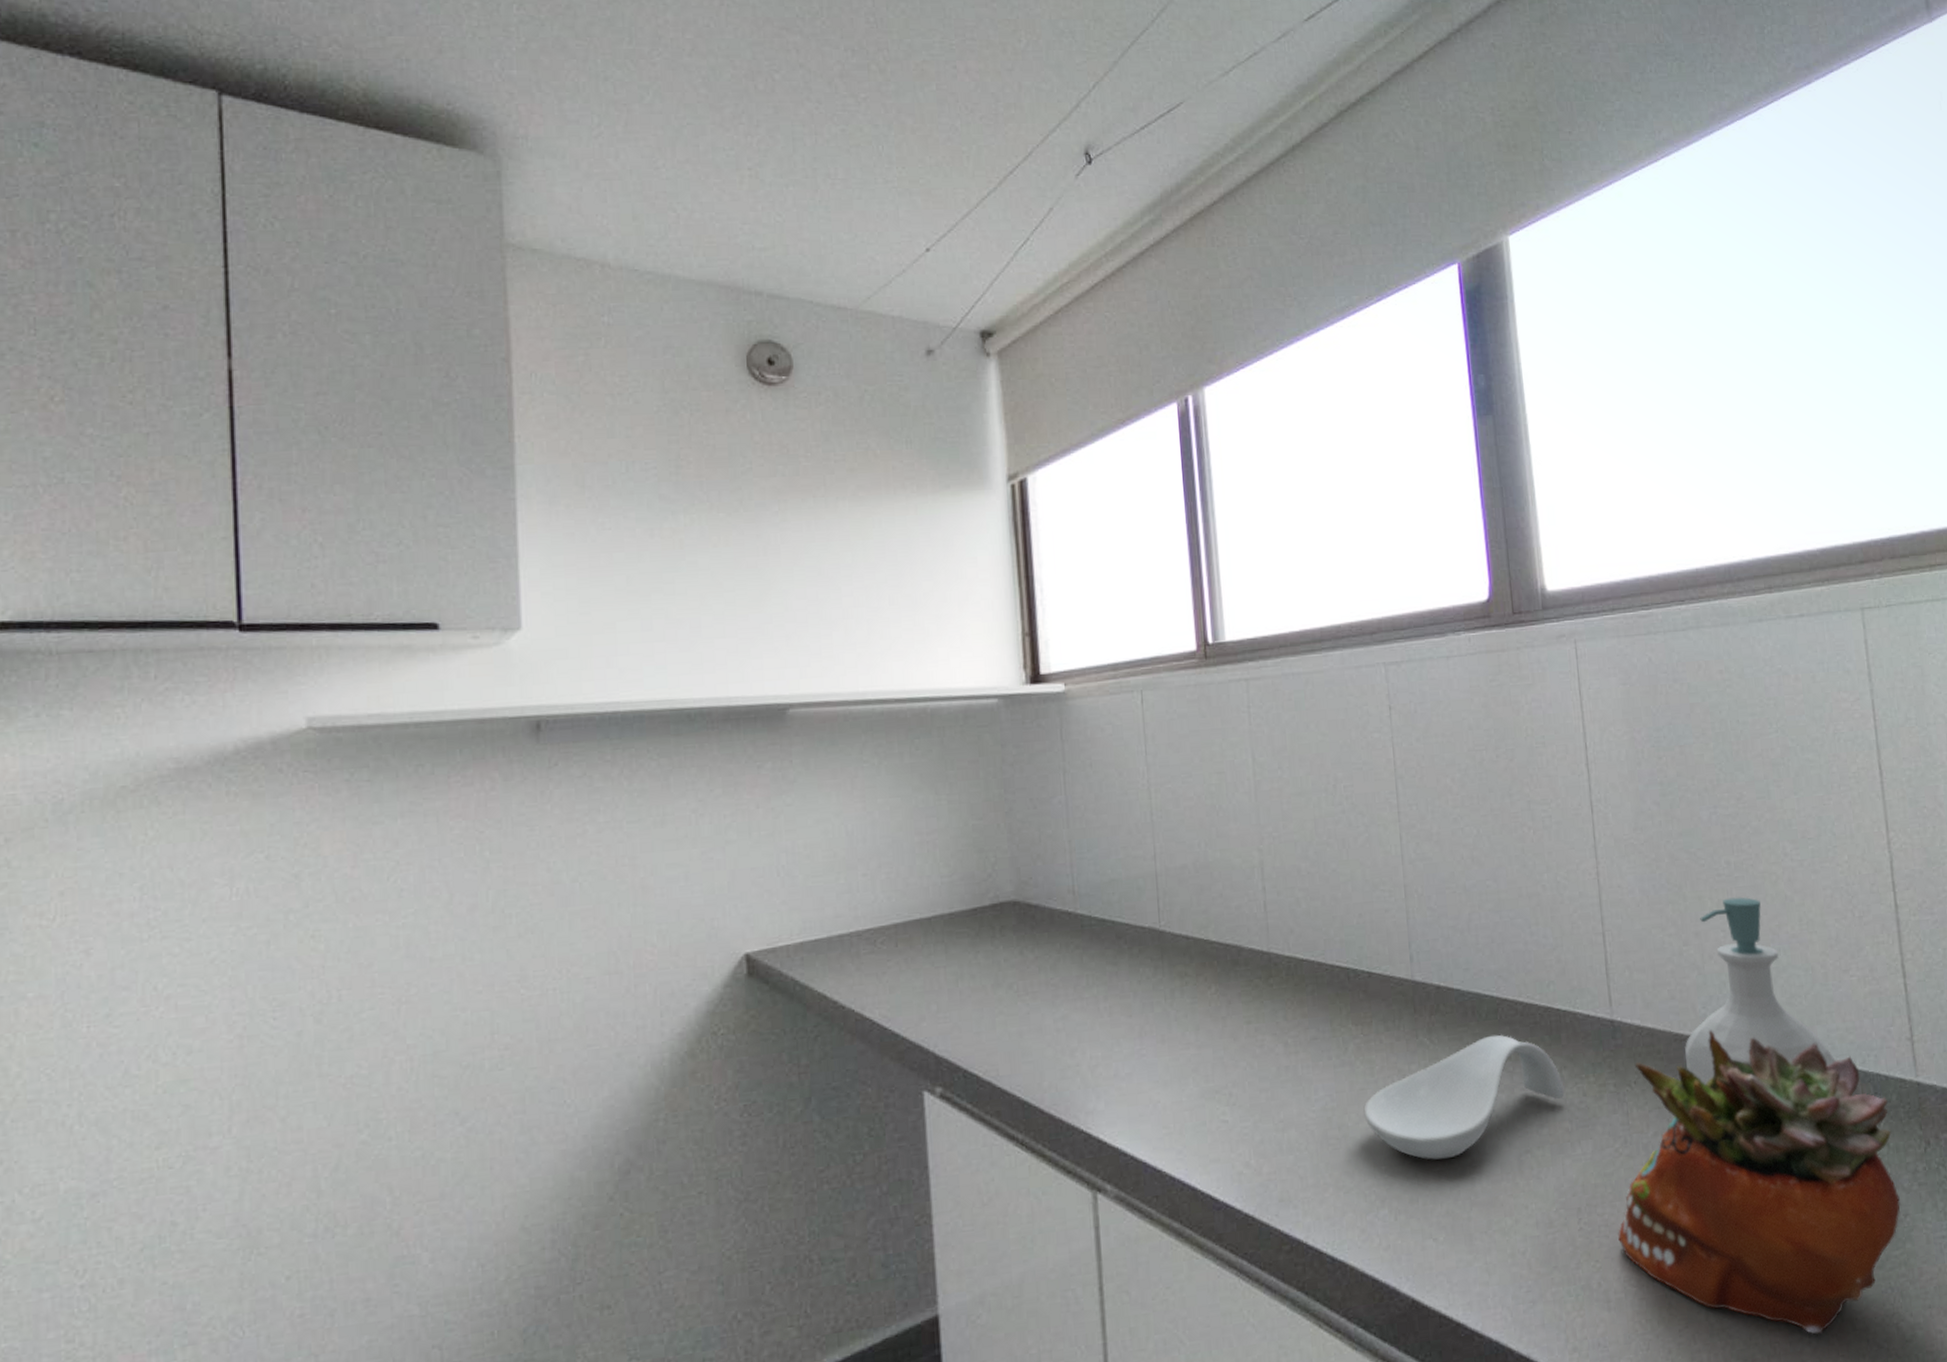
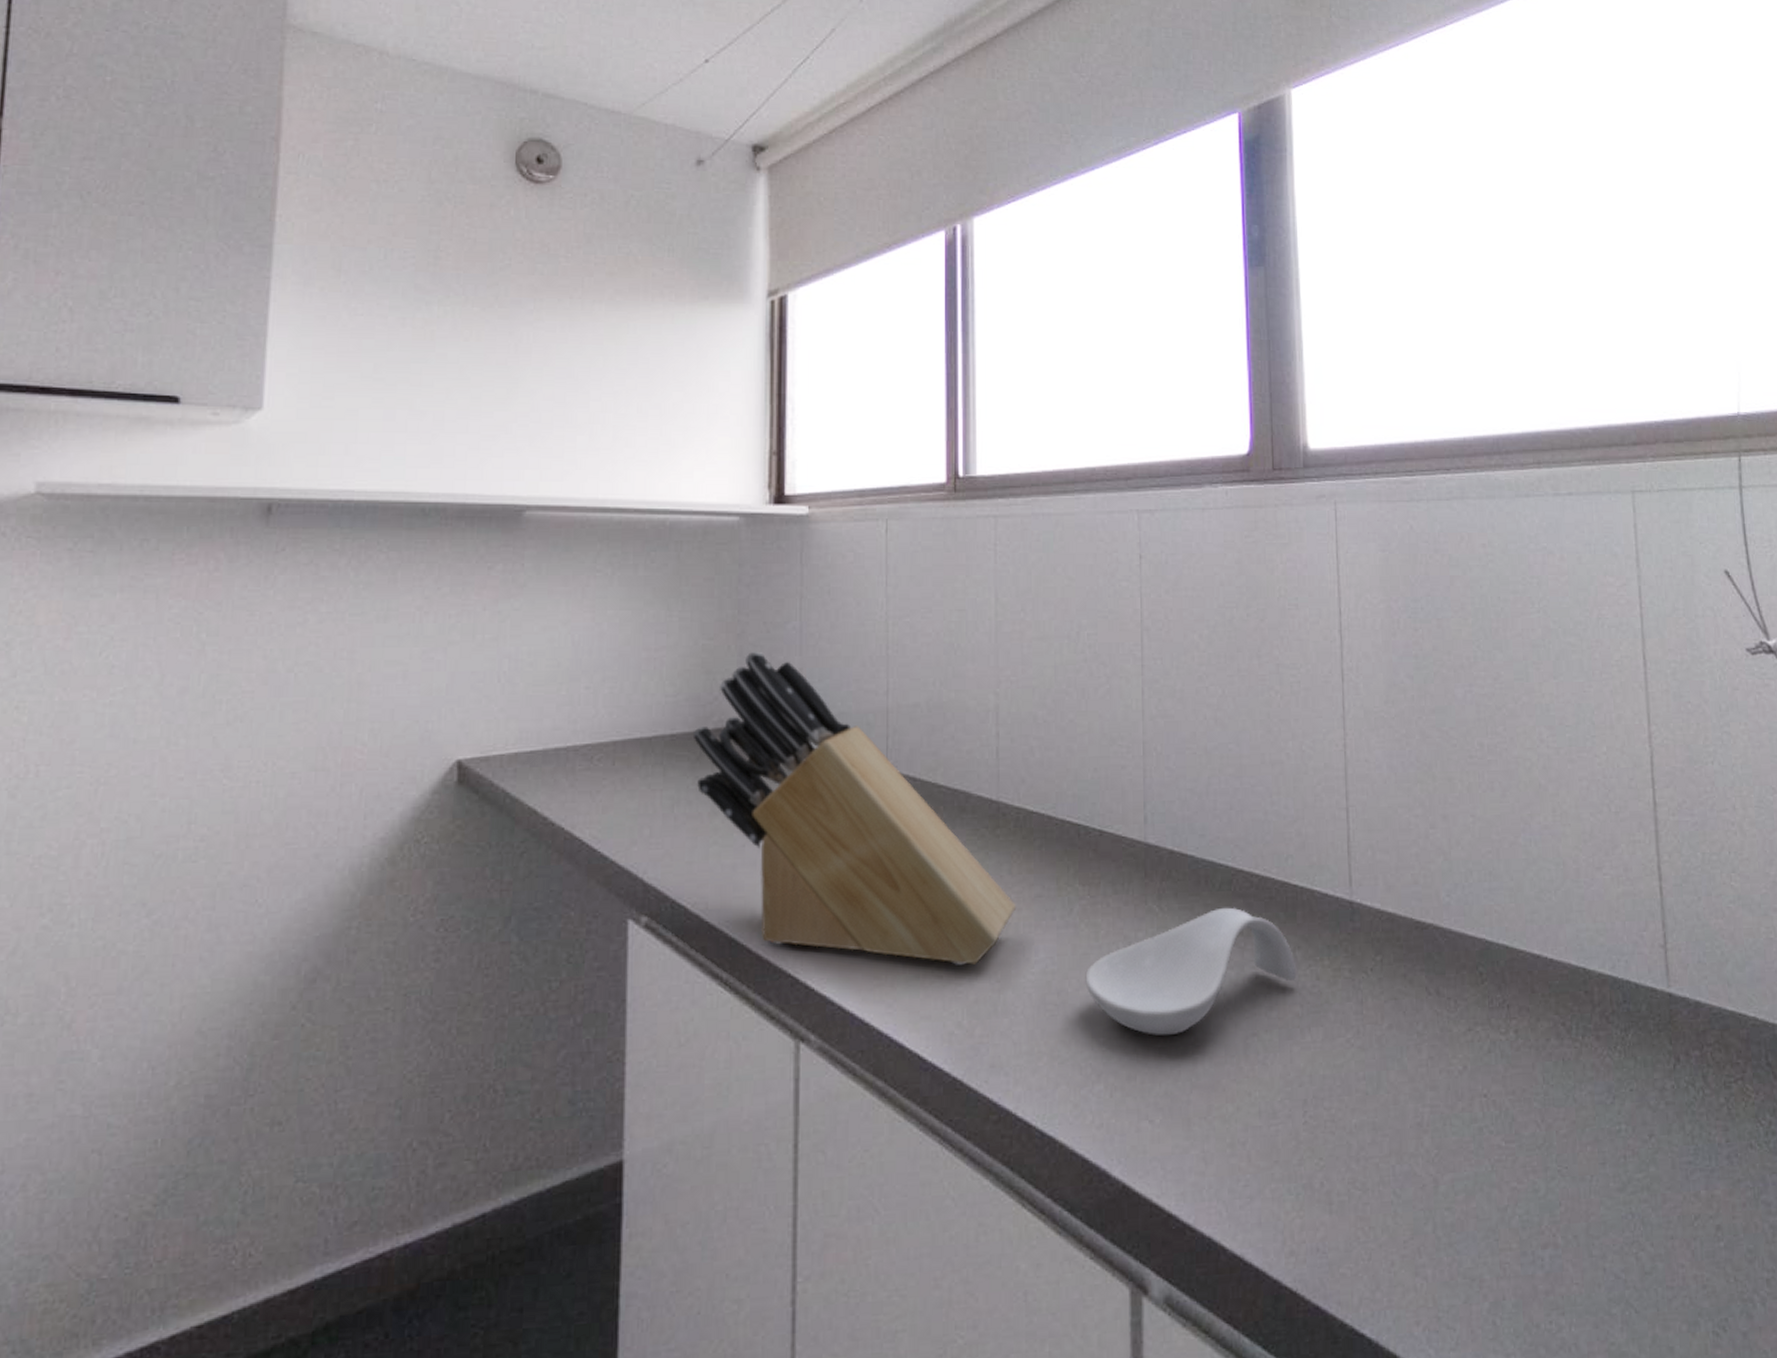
knife block: none [970,827,1294,1109] -> present [692,651,1017,965]
succulent planter: present [1618,1030,1900,1335] -> none [1344,920,1645,1258]
soap bottle: present [1684,897,1836,1086] -> none [1425,781,1584,979]

